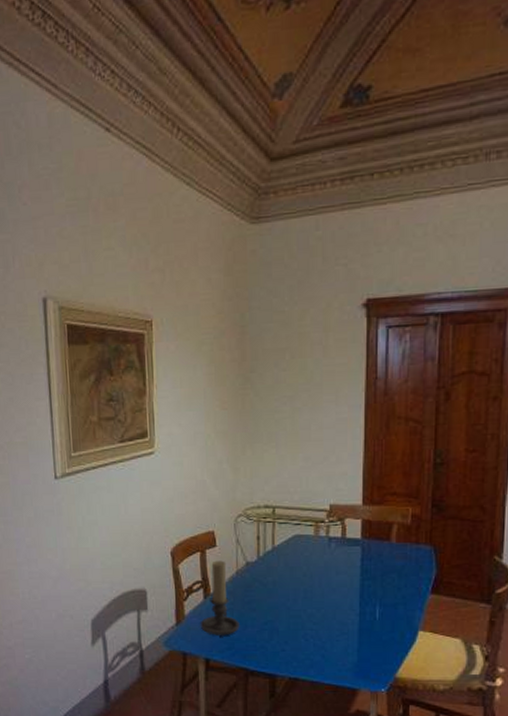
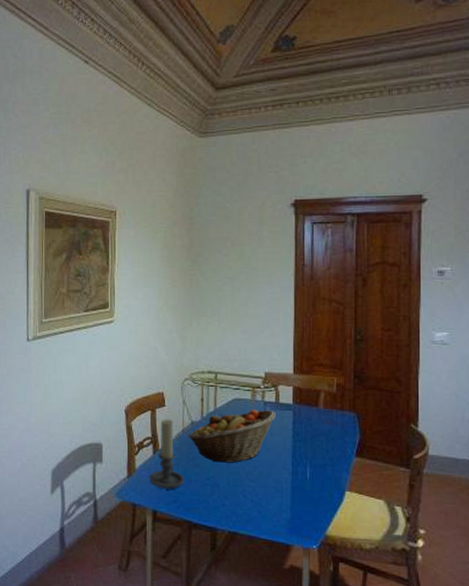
fruit basket: none [244,545,342,605] -> present [189,409,276,463]

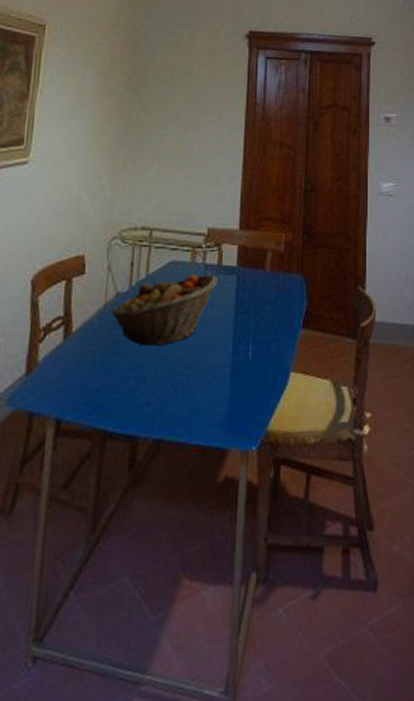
candle holder: present [149,419,184,489] -> none [54,291,102,387]

